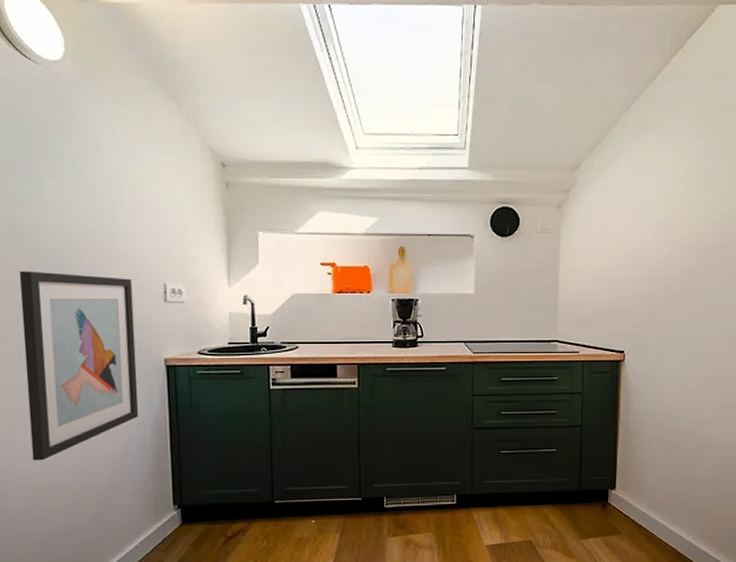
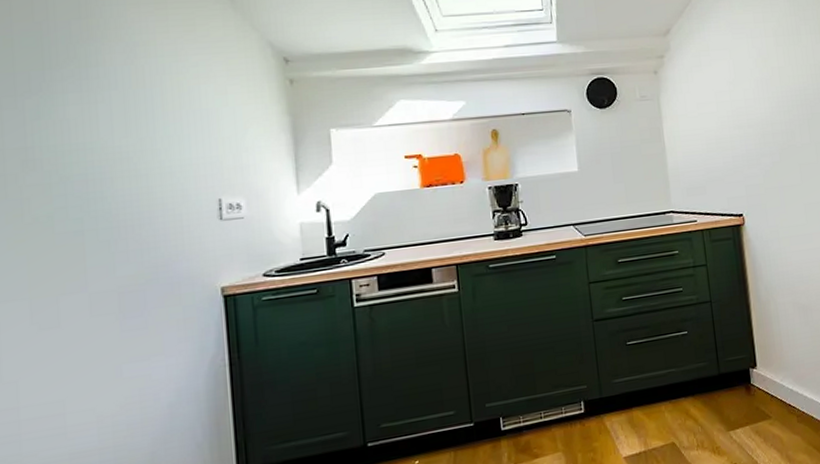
wall art: present [19,271,139,461] -> none [31,197,190,442]

